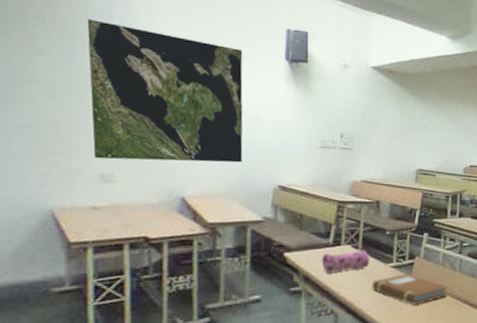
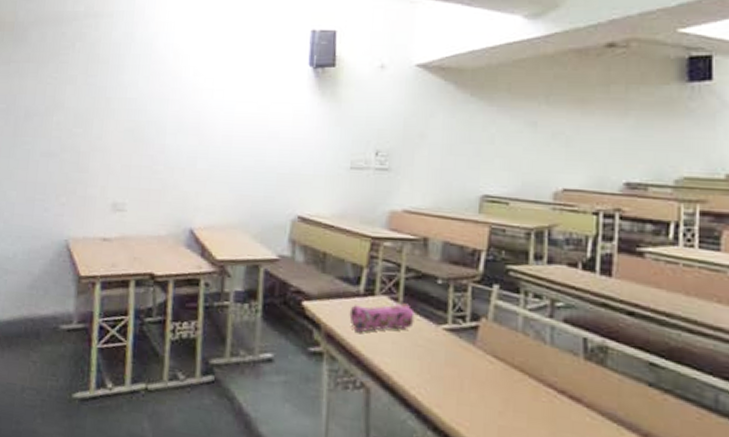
world map: present [87,19,243,163] -> none [108,43,262,189]
notebook: present [372,273,449,305] -> none [417,341,534,388]

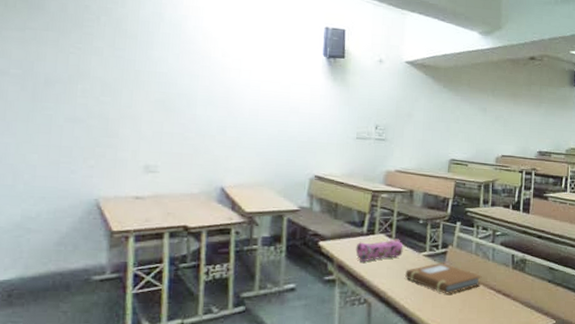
notebook: none [417,341,534,388] -> present [405,262,482,294]

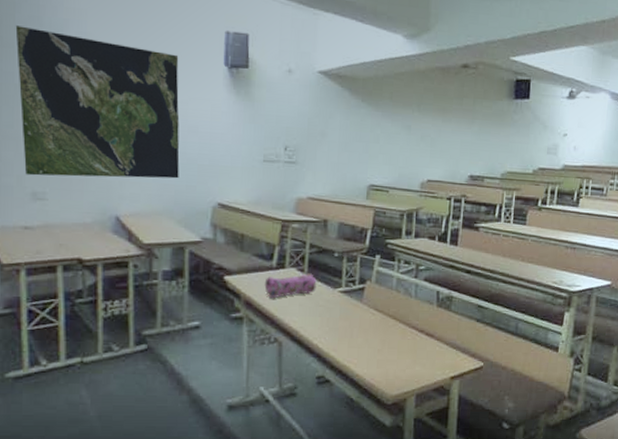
world map: none [139,20,283,154] -> present [15,25,180,179]
notebook: present [405,262,482,294] -> none [319,299,403,334]

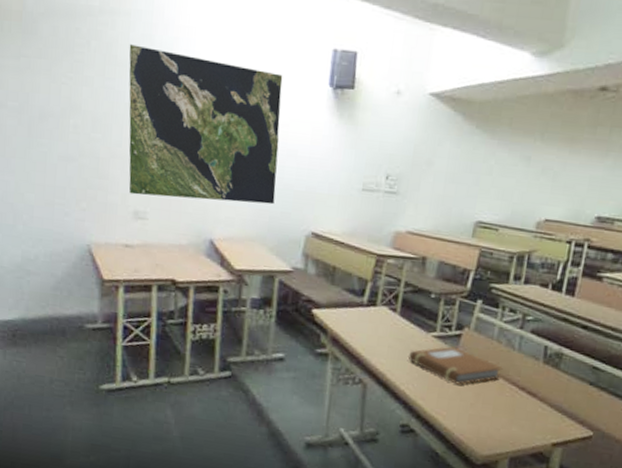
pencil case: present [264,273,317,299] -> none [353,313,409,337]
notebook: none [319,299,403,334] -> present [408,346,503,385]

